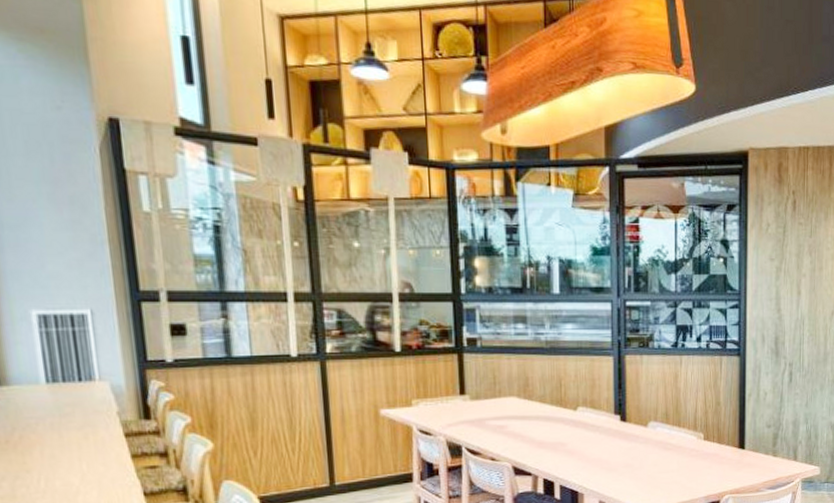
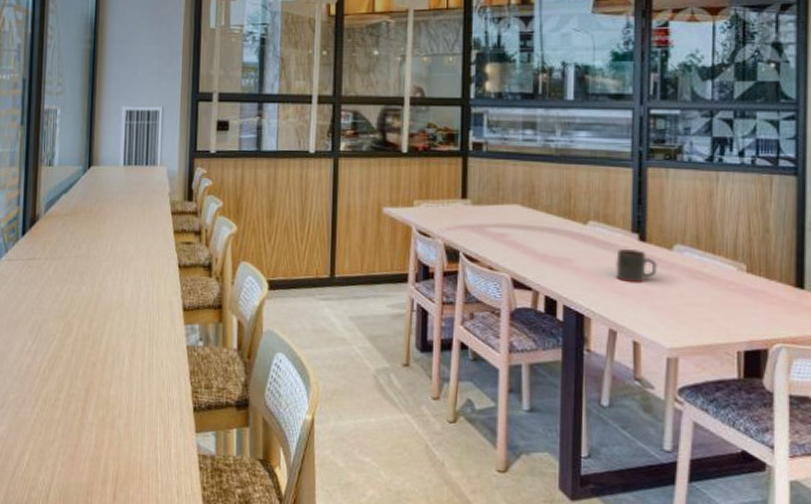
mug: none [601,428,636,459] -> present [614,248,657,283]

